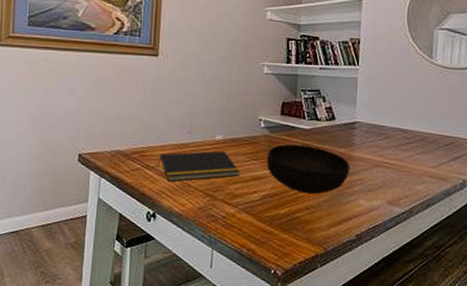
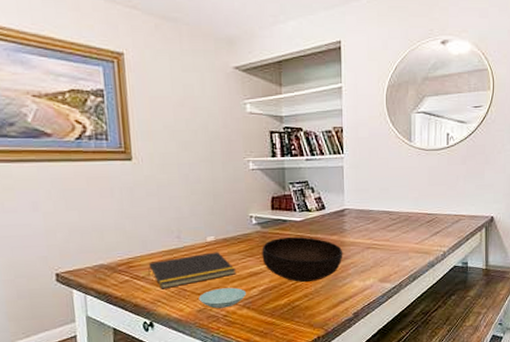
saucer: none [201,188,247,209] -> present [198,287,246,309]

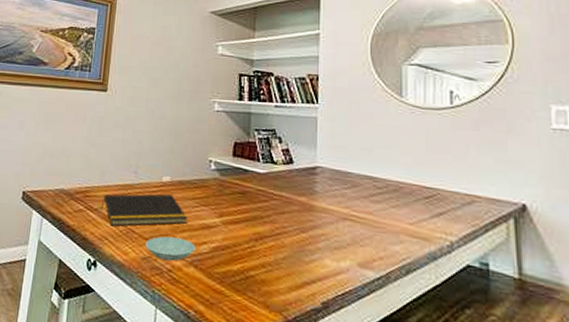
bowl: present [262,236,343,283] -> none [217,189,312,250]

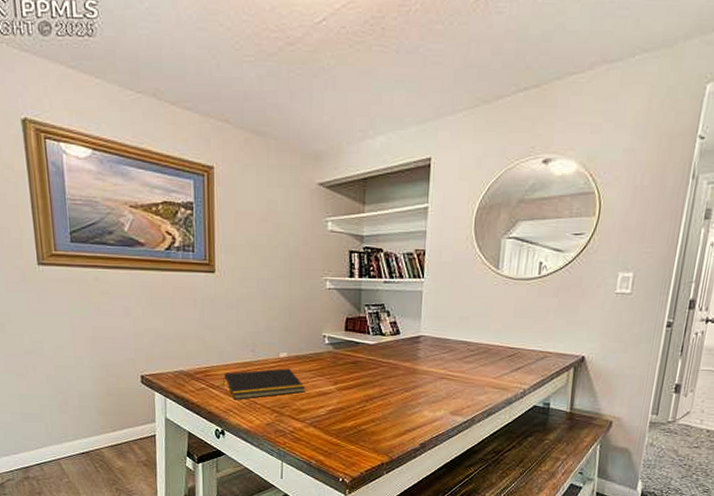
saucer: present [145,236,195,262] -> none [268,404,313,424]

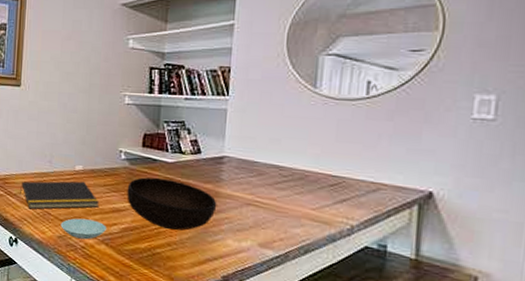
saucer: none [268,404,313,424] -> present [60,218,106,240]
bowl: none [332,359,415,408] -> present [127,177,217,231]

